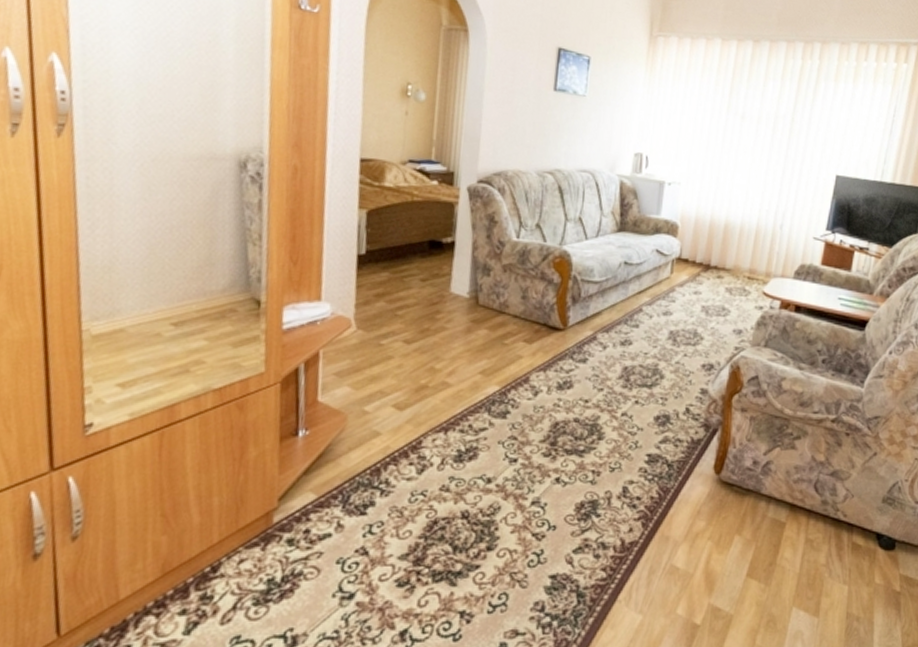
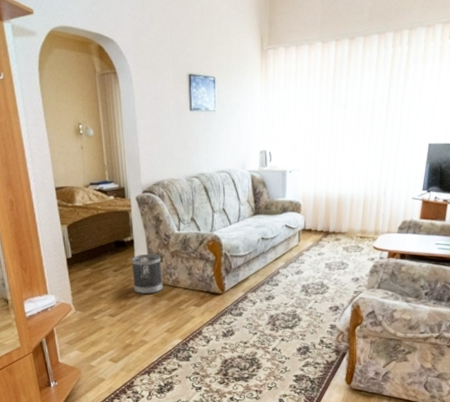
wastebasket: none [444,262,489,319] -> present [131,254,163,295]

